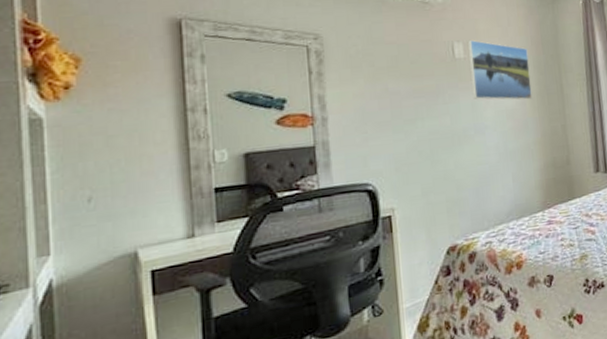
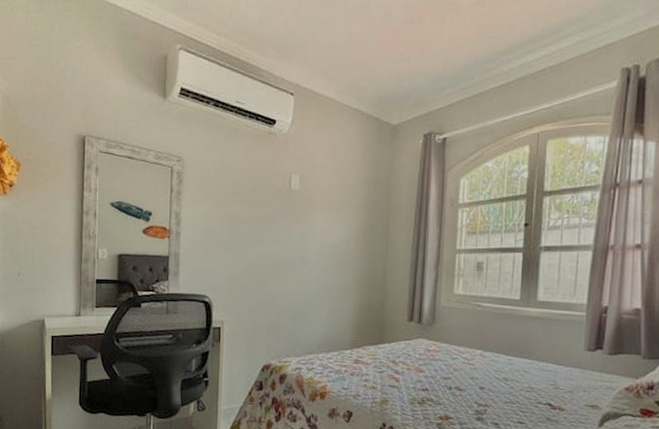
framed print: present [468,39,533,100] -> none [303,172,359,238]

